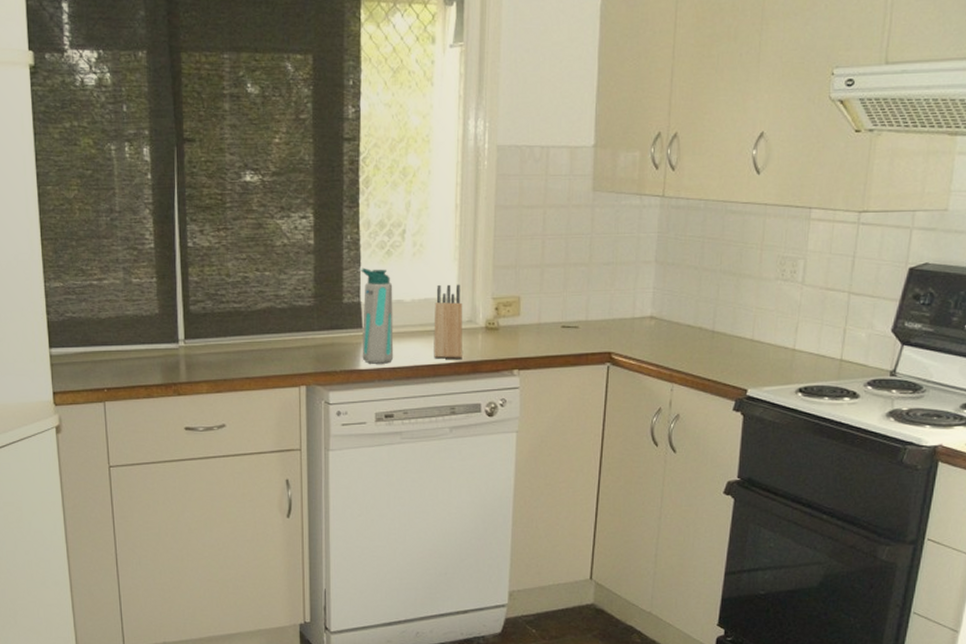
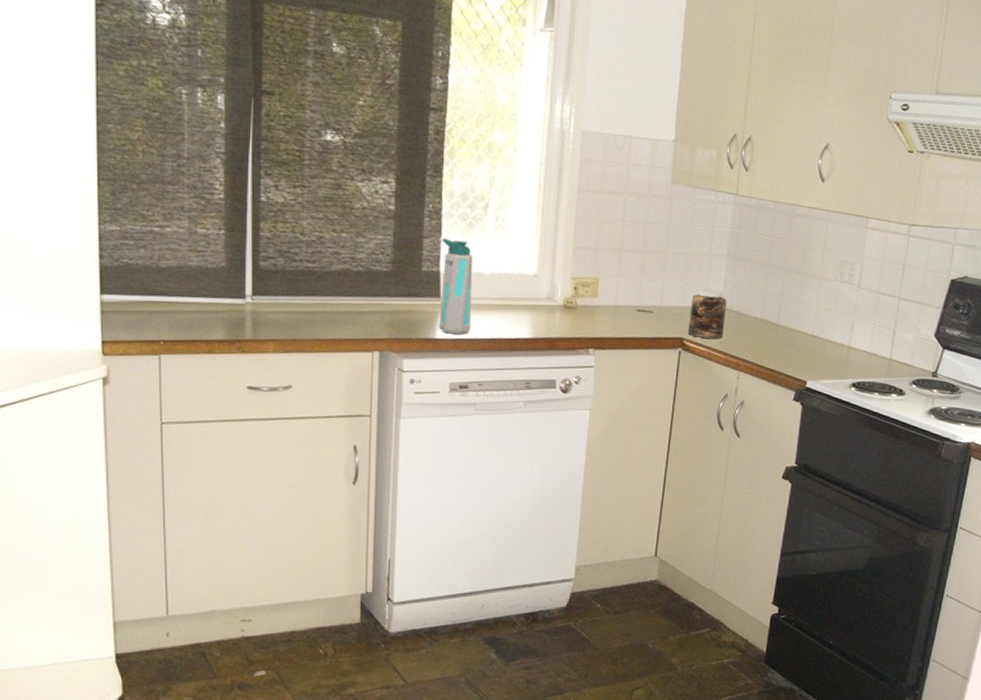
knife block: present [434,284,462,359] -> none [511,260,541,335]
jar: none [616,298,657,351] -> present [687,288,727,339]

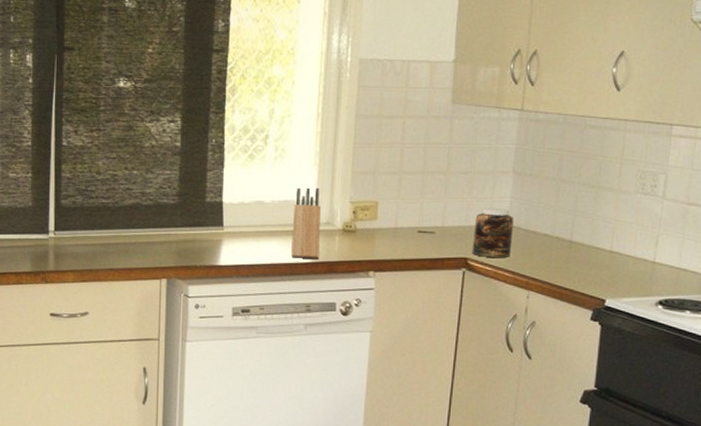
water bottle: present [439,237,473,335] -> none [222,169,254,261]
knife block: none [511,260,541,335] -> present [291,187,321,259]

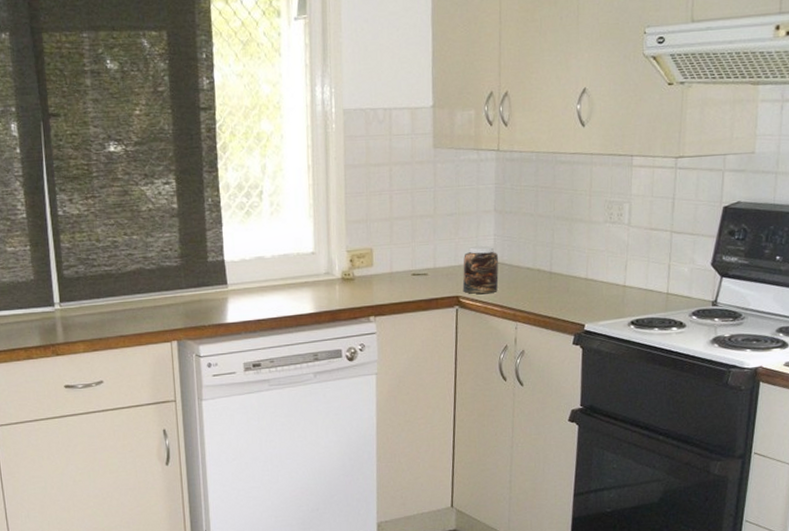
knife block: present [291,187,321,259] -> none [293,239,322,310]

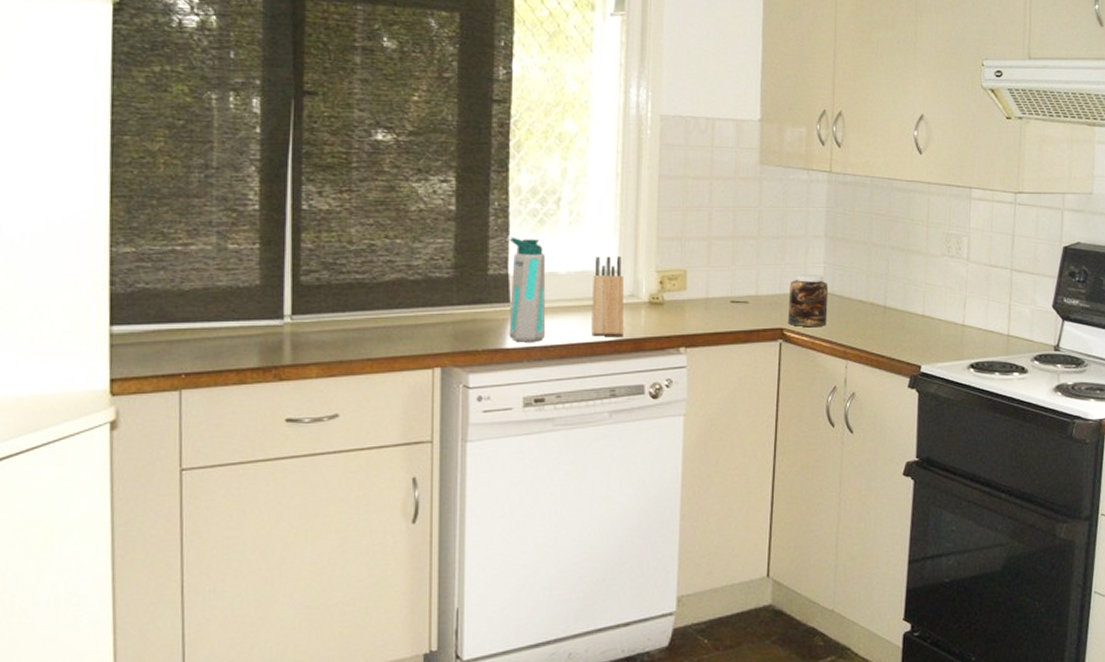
water bottle: none [221,228,258,318] -> present [508,236,546,342]
knife block: none [293,239,322,310] -> present [591,256,623,336]

